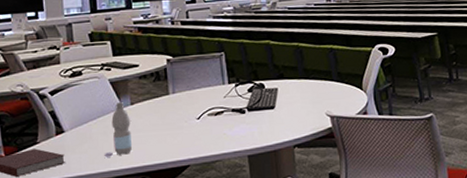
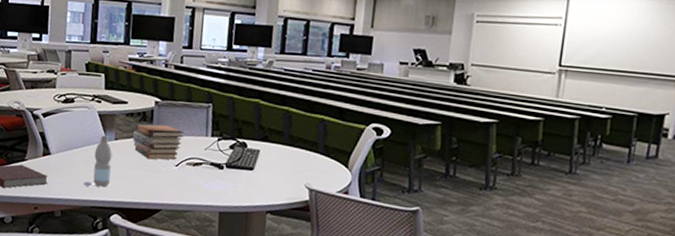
book stack: none [149,80,200,118] -> present [133,123,183,160]

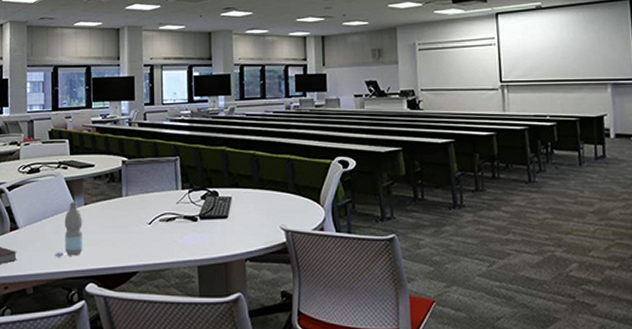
book stack: present [133,123,183,160] -> none [103,182,153,221]

